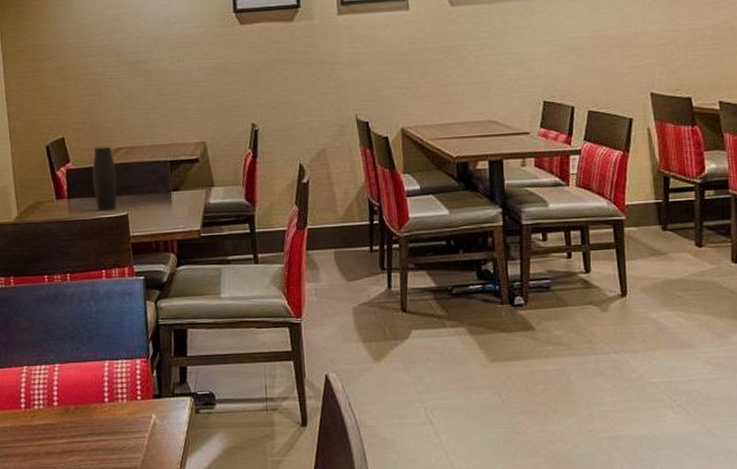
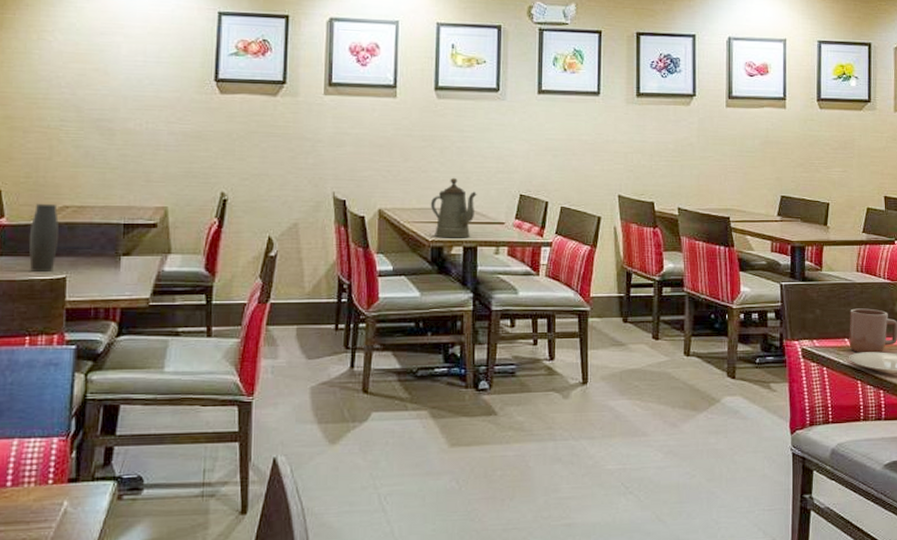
coffee pot: none [451,88,499,153] -> present [430,177,477,238]

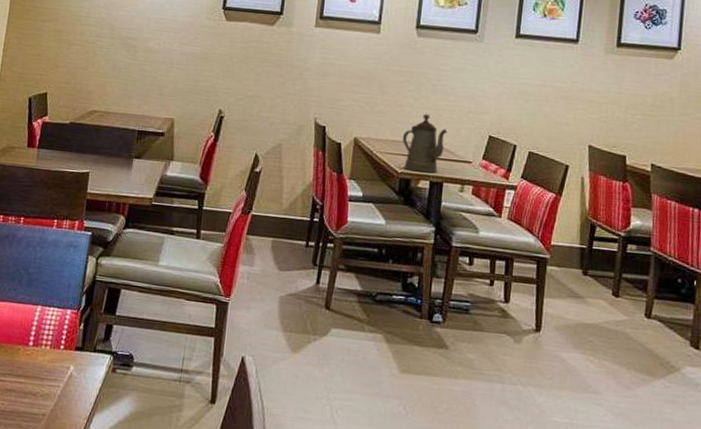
vase: present [29,203,60,272] -> none [63,106,88,166]

